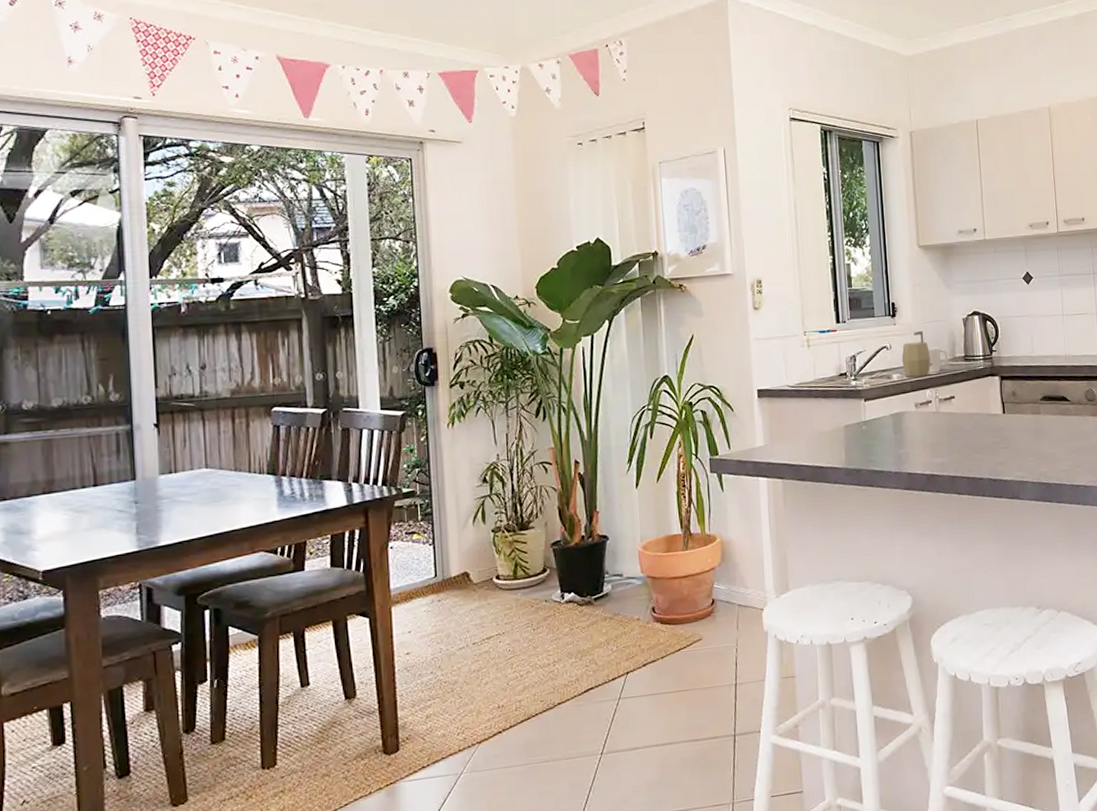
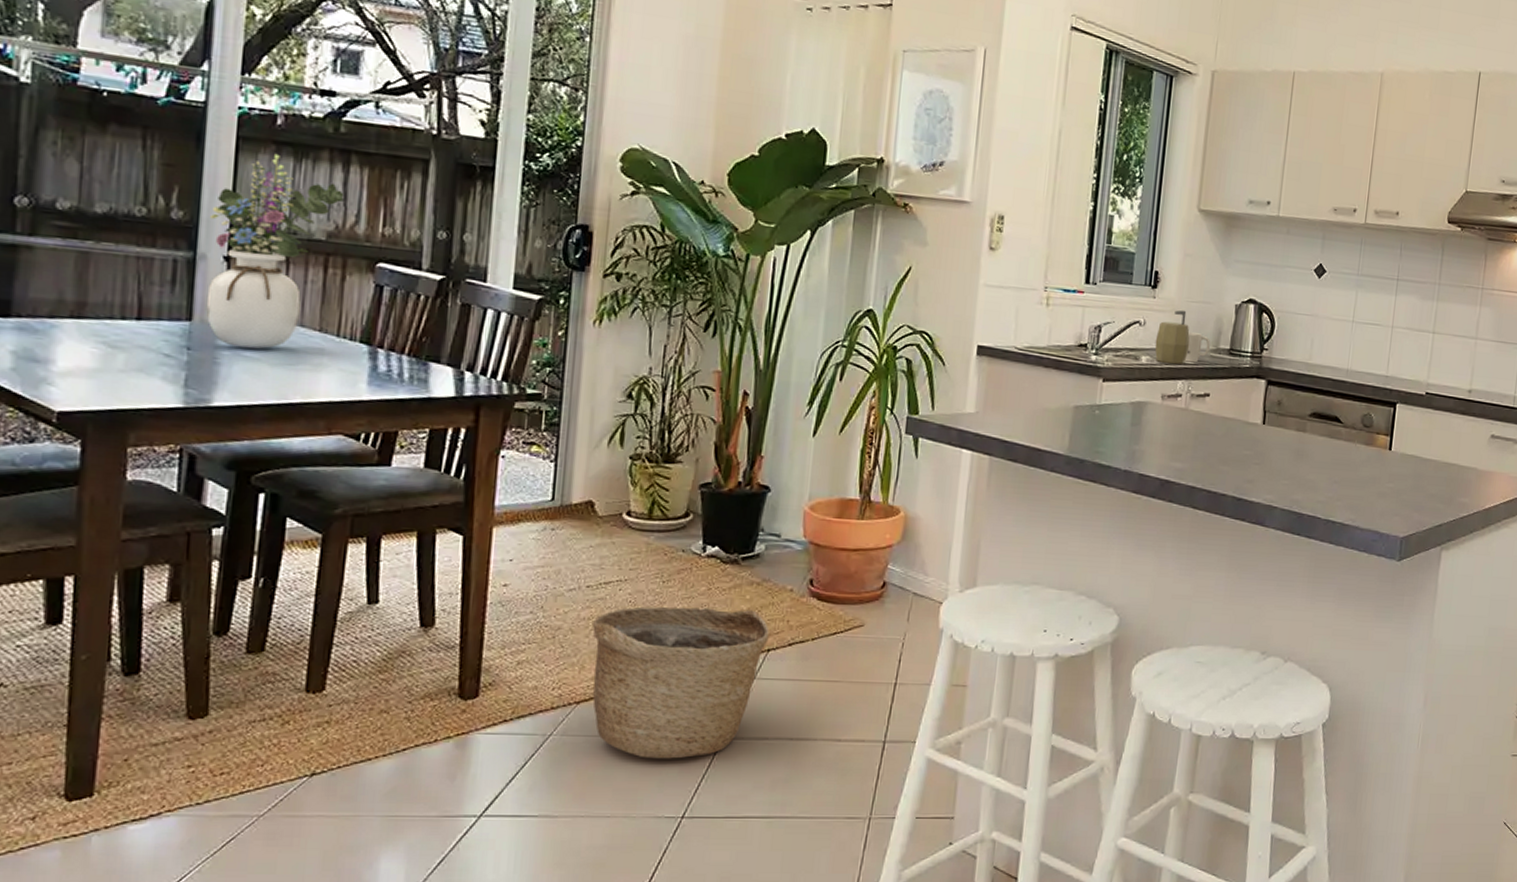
bouquet: none [139,335,240,495] -> present [205,153,344,349]
basket: none [481,641,626,781] -> present [591,606,770,759]

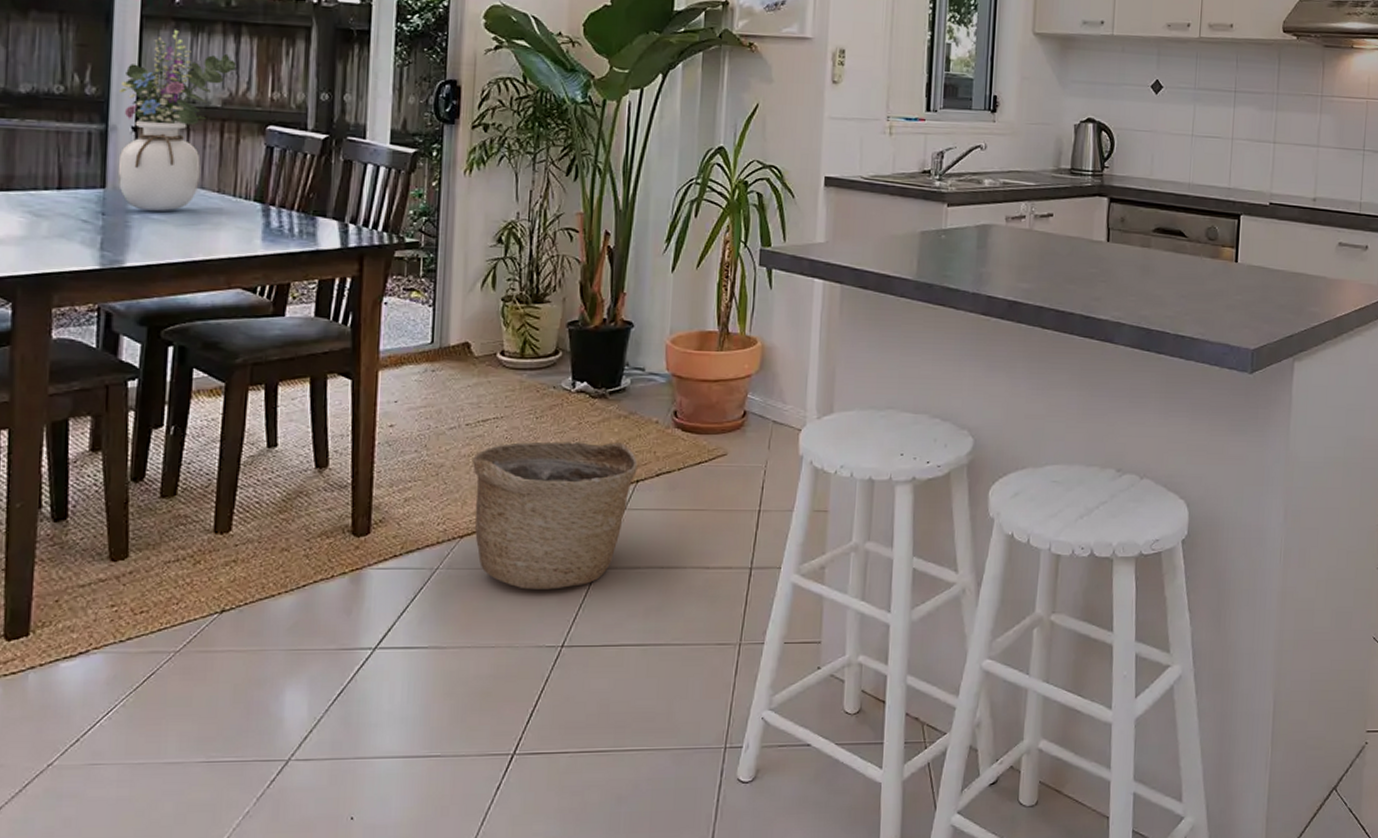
soap dispenser: present [1154,309,1190,366] -> none [997,132,1031,187]
mug: present [1184,332,1211,363] -> none [1026,154,1052,184]

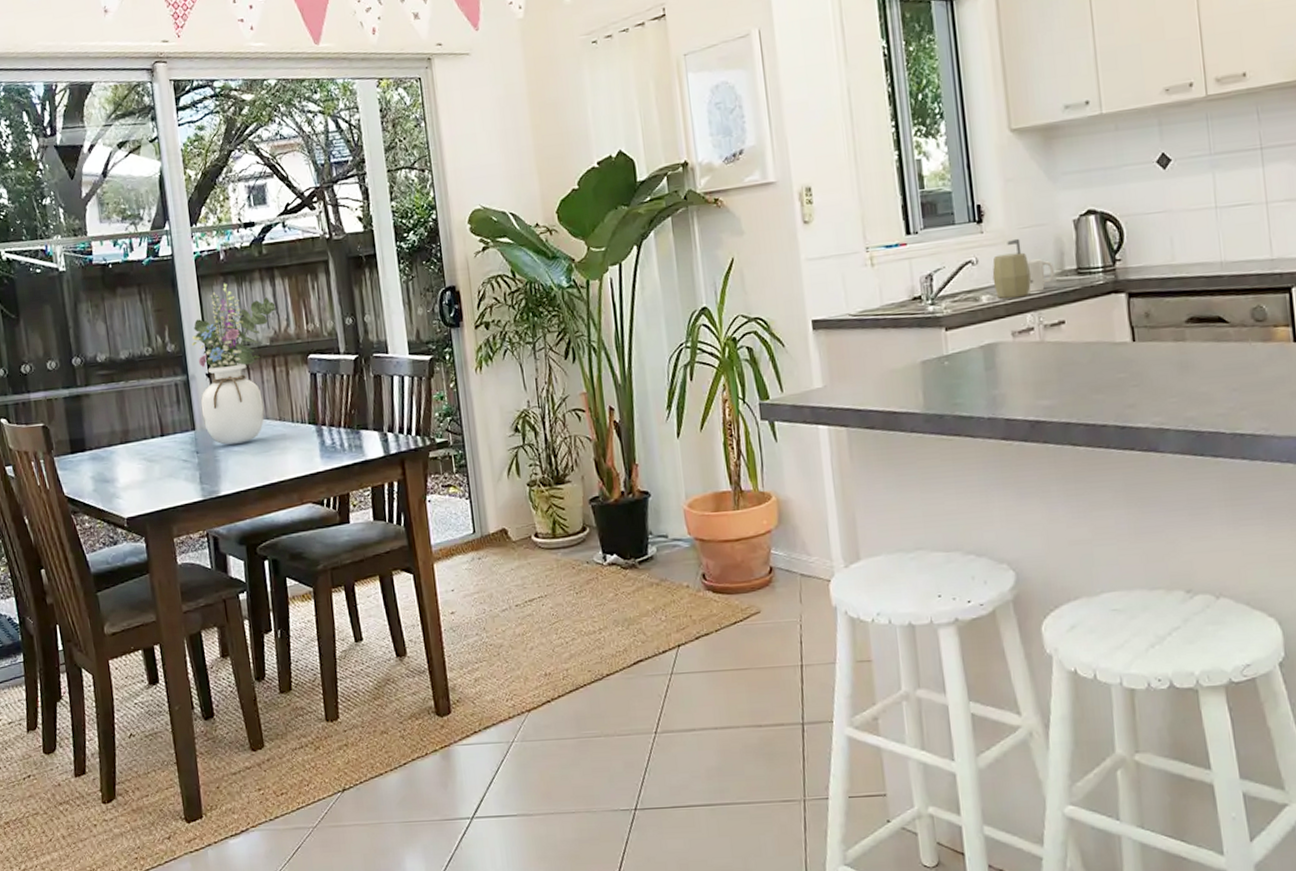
basket: present [471,441,638,590] -> none [526,609,677,757]
soap dispenser: none [997,132,1031,187] -> present [992,238,1032,300]
mug: none [1026,154,1052,184] -> present [1027,259,1056,292]

